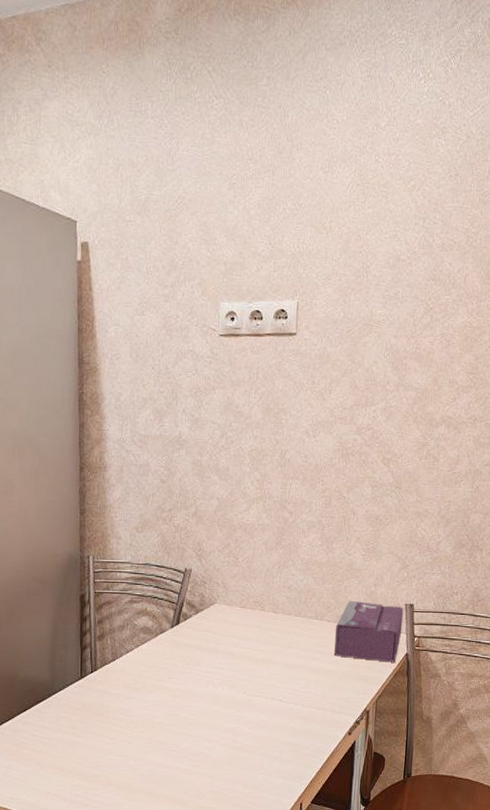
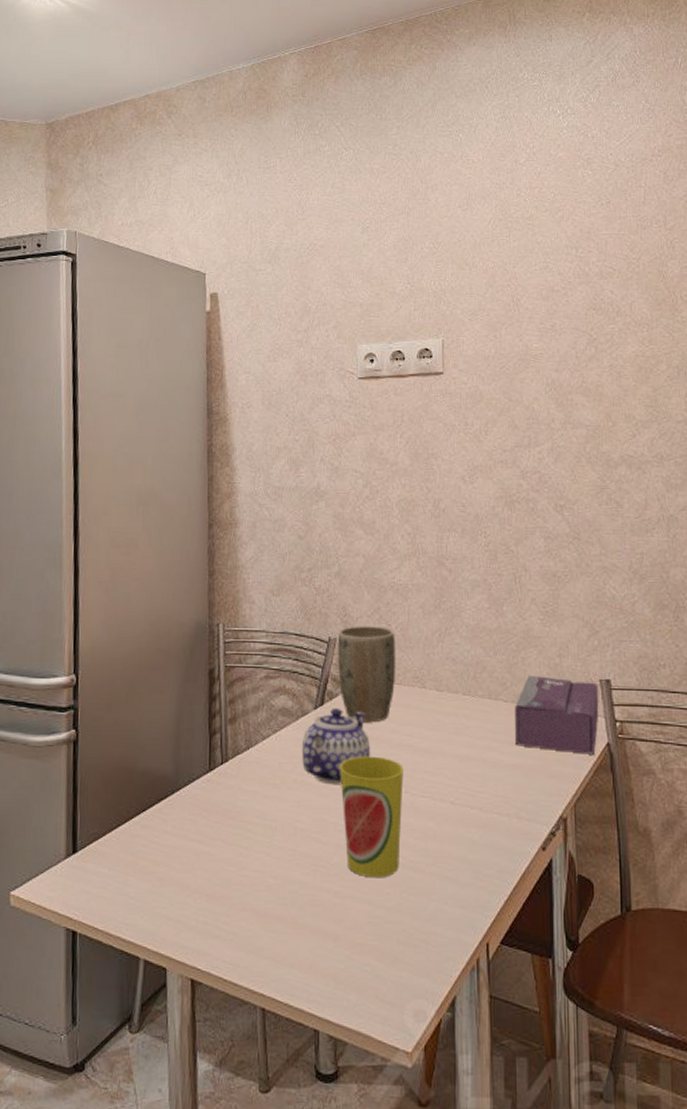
teapot: none [160,627,217,688] -> present [302,708,371,785]
cup: none [191,665,243,758] -> present [340,756,404,878]
plant pot: none [192,559,242,639] -> present [337,626,396,723]

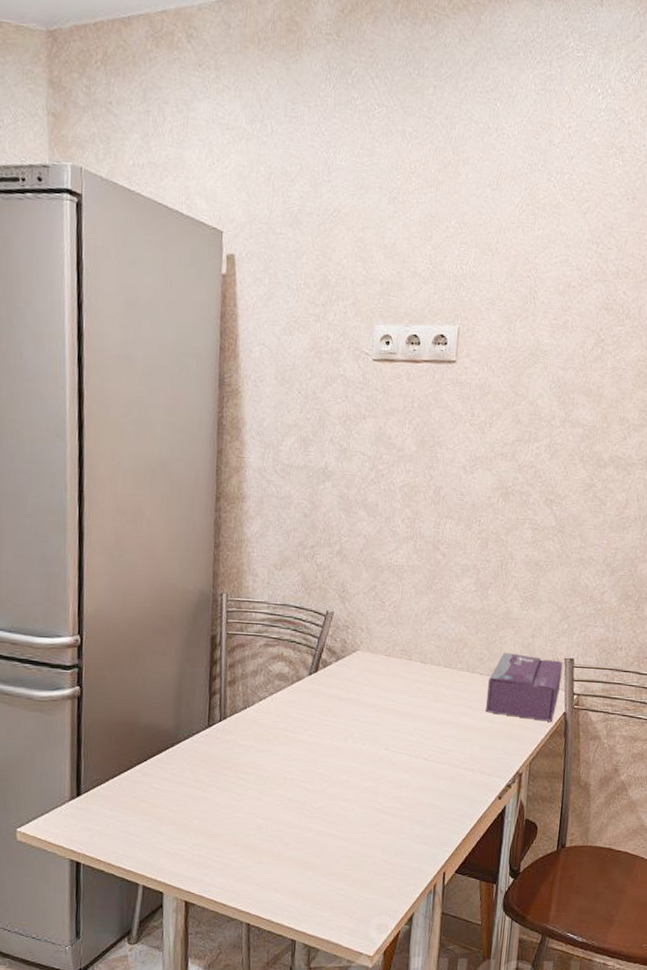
teapot: present [302,708,371,785] -> none [295,675,358,742]
plant pot: present [337,626,396,723] -> none [333,601,388,689]
cup: present [340,756,404,878] -> none [328,717,386,820]

